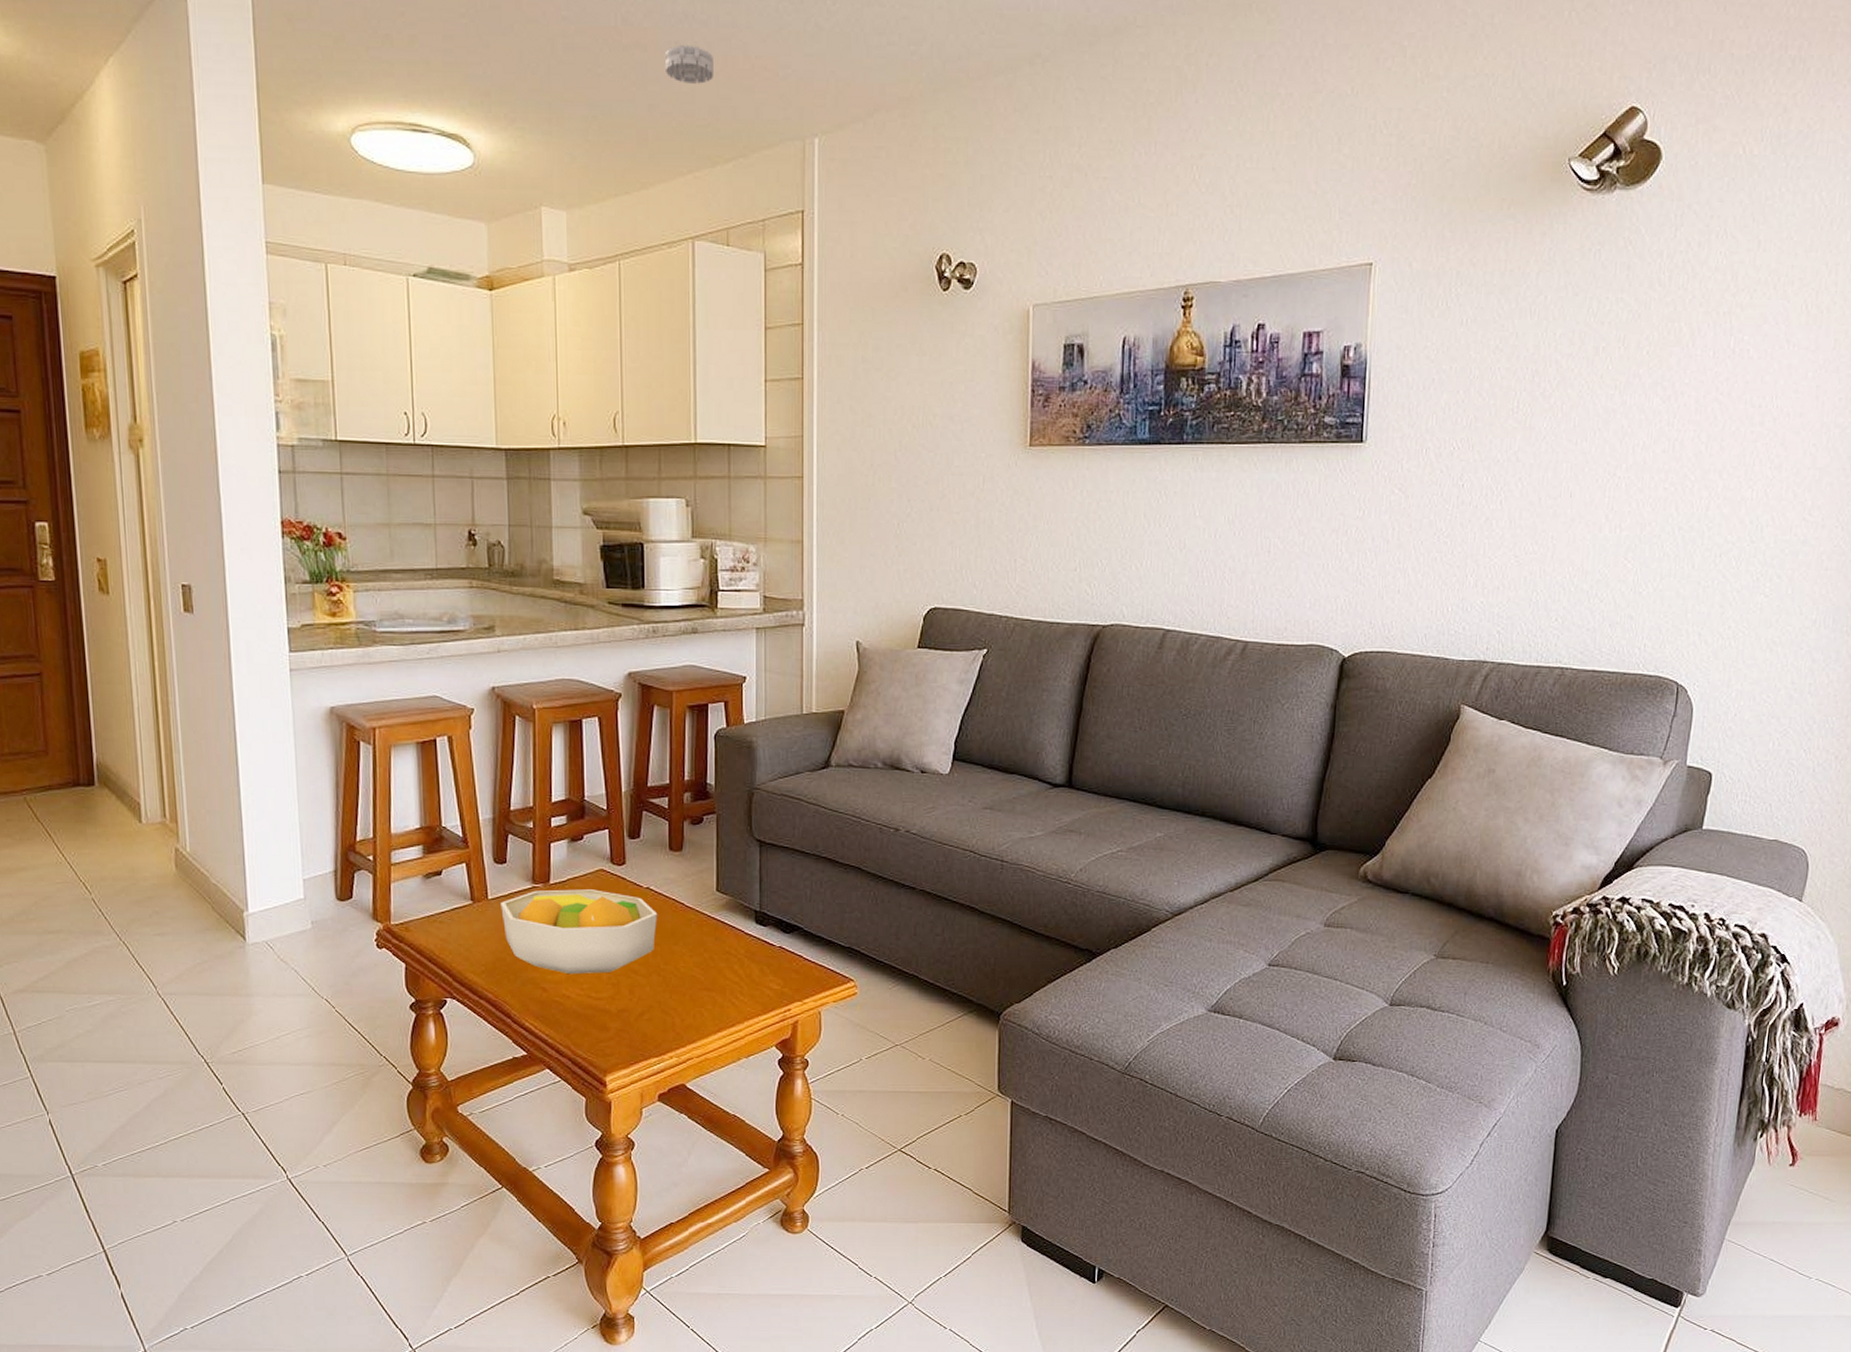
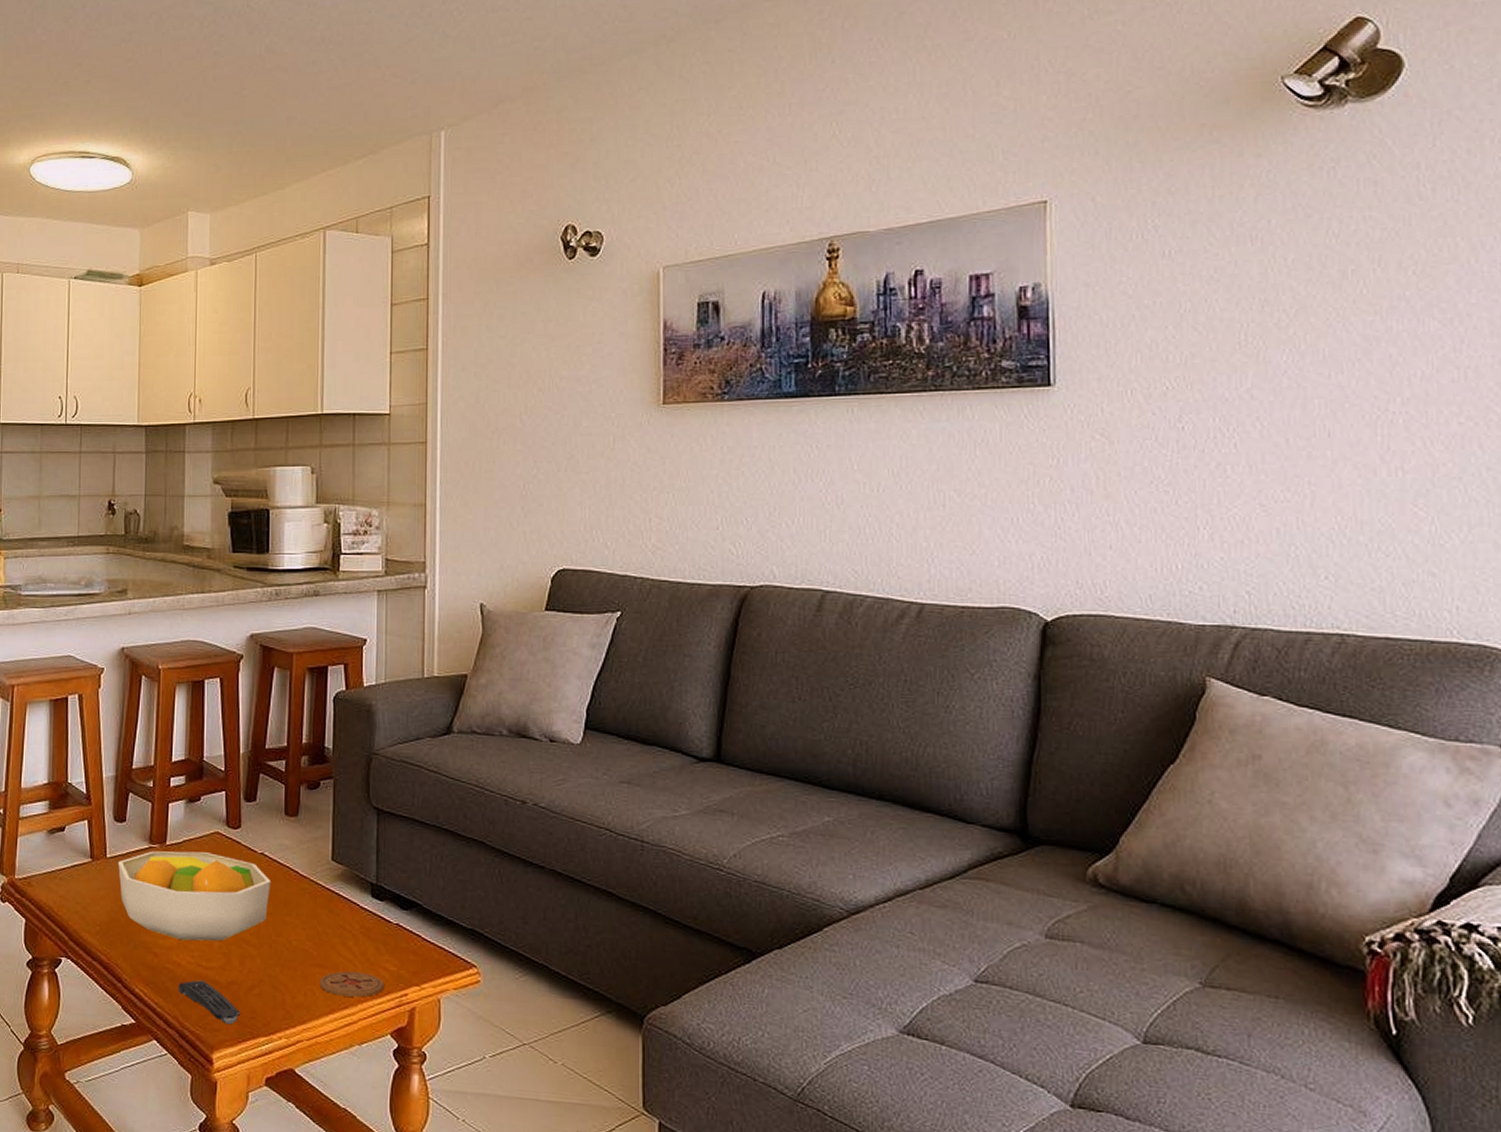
remote control: none [569,1010,632,1050] -> present [178,980,241,1025]
smoke detector: present [666,44,713,84] -> none [304,63,347,96]
coaster: none [707,992,768,1015] -> present [319,971,384,998]

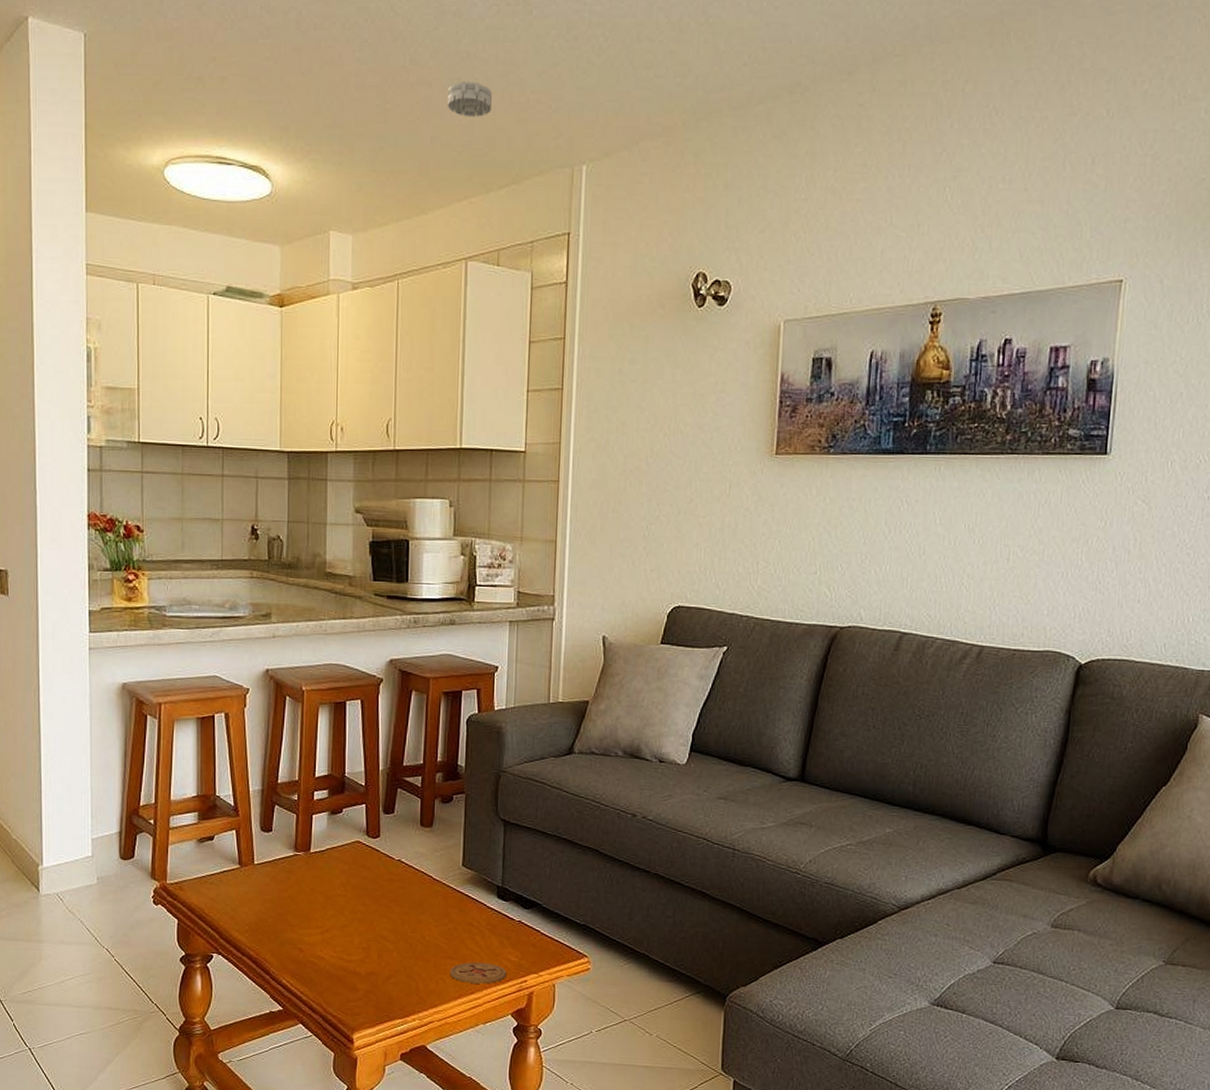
fruit bowl: present [118,851,272,941] -> none [265,858,408,938]
remote control: present [178,980,241,1025] -> none [322,971,379,1010]
smoke detector: none [304,63,347,96] -> present [448,81,492,117]

